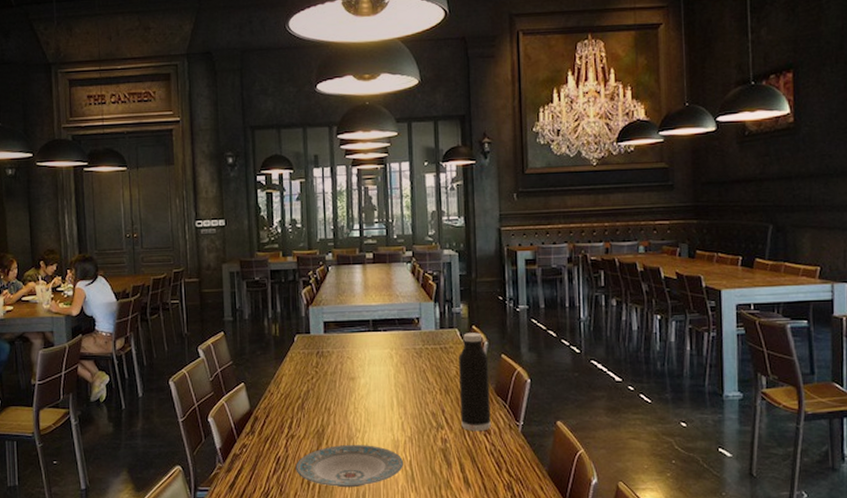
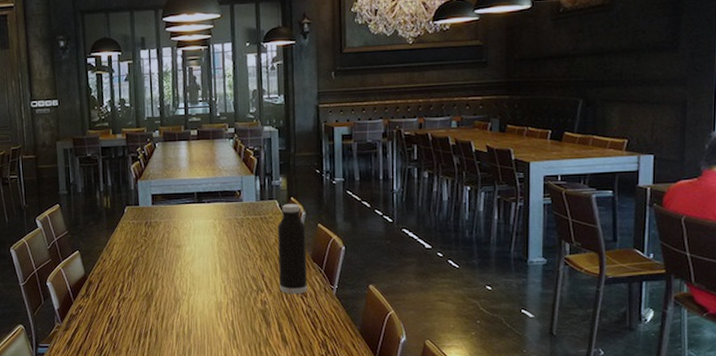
plate: present [295,445,404,488] -> none [127,306,227,345]

